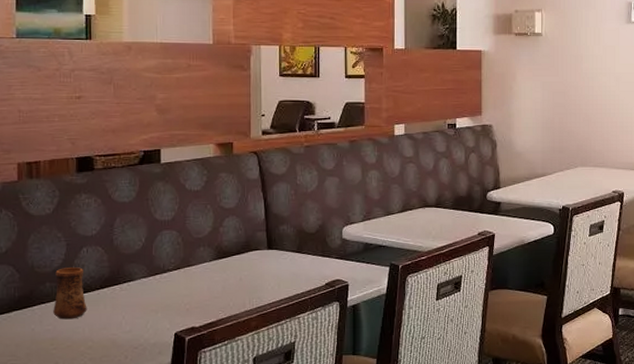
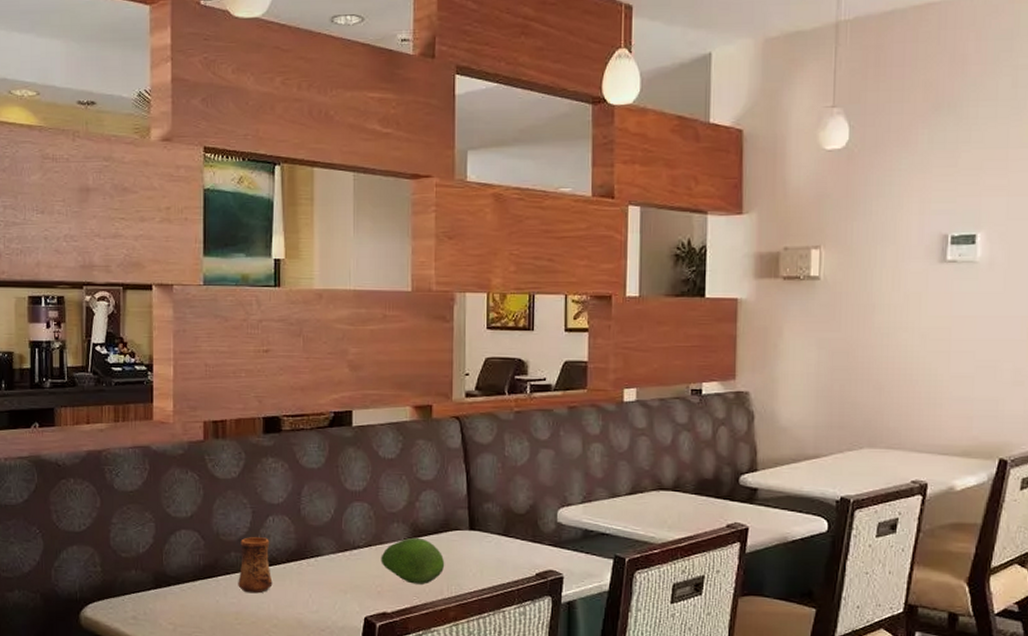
fruit: none [189,258,247,300] -> present [381,537,445,584]

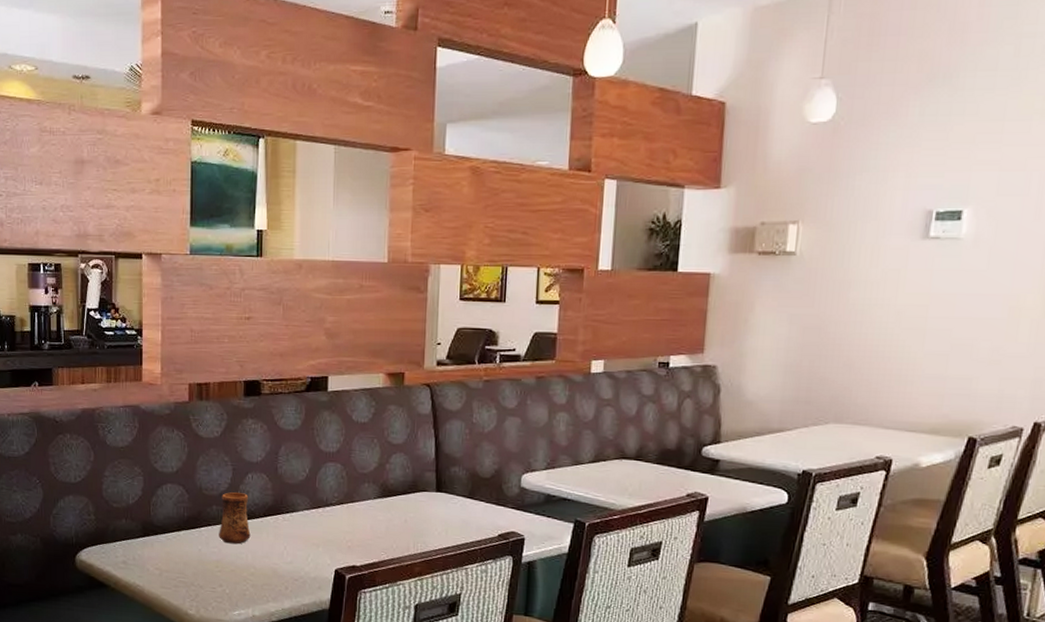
fruit: present [381,537,445,584] -> none [351,497,412,541]

